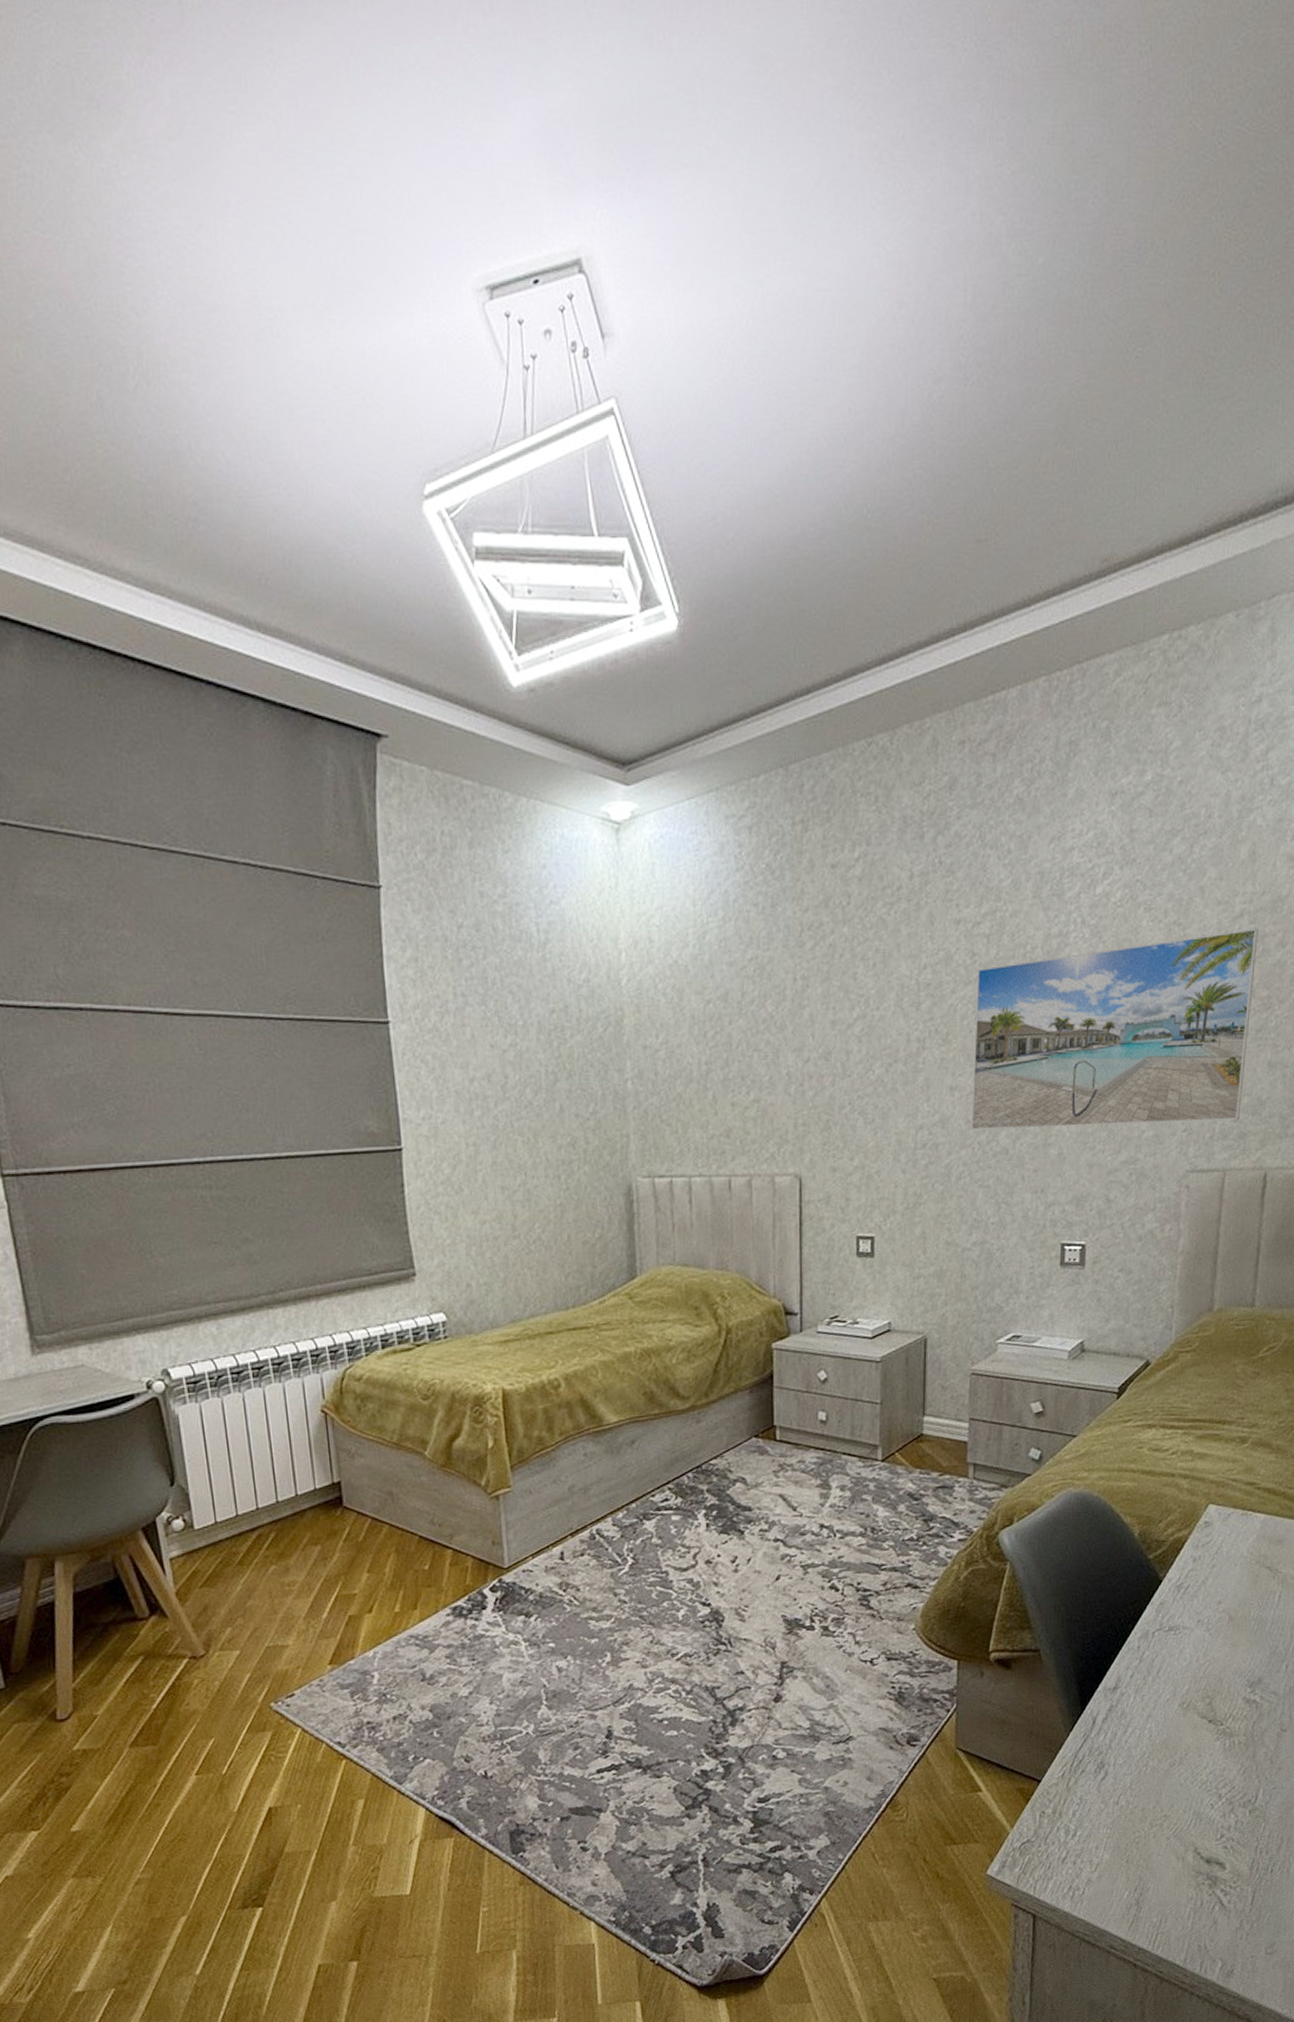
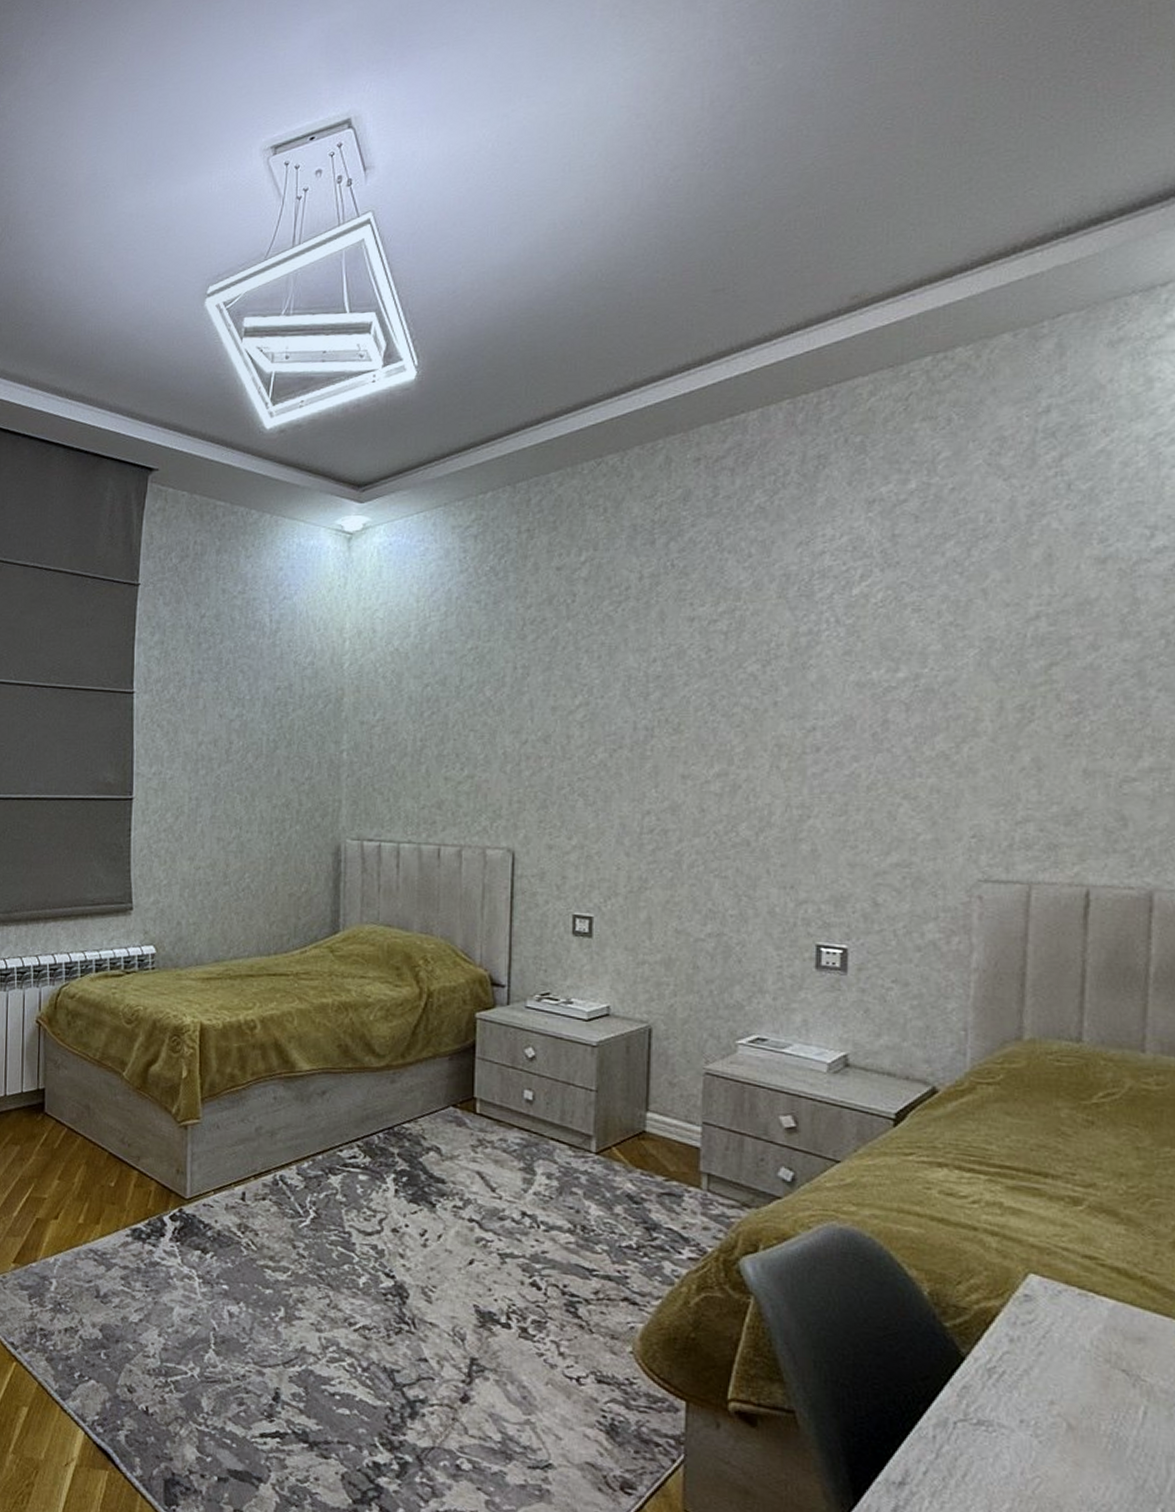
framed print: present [971,928,1258,1130] -> none [706,630,1061,830]

